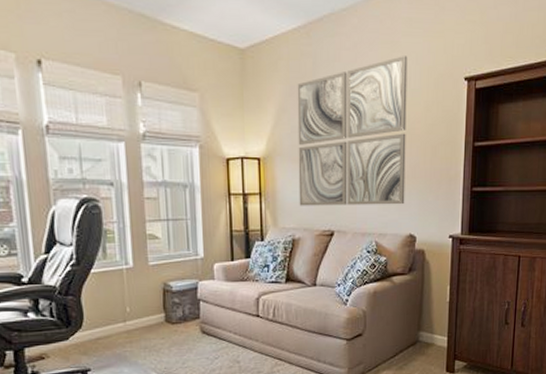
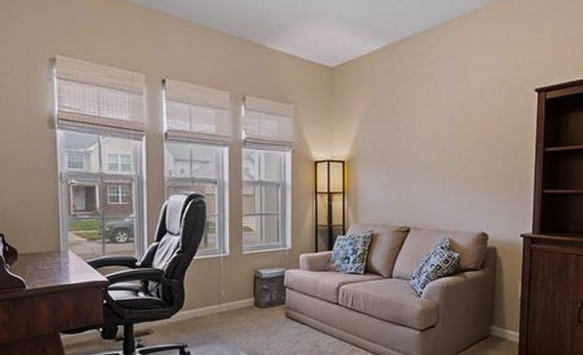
wall art: present [297,56,408,206] -> none [378,71,481,205]

